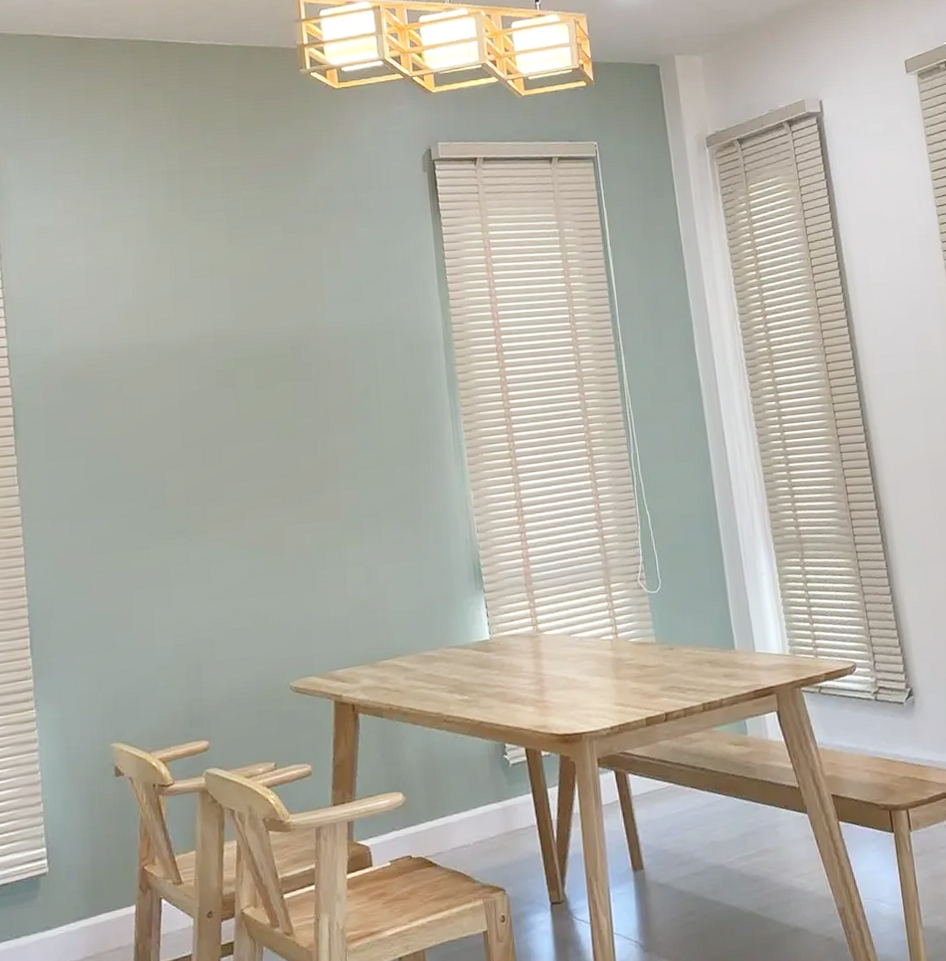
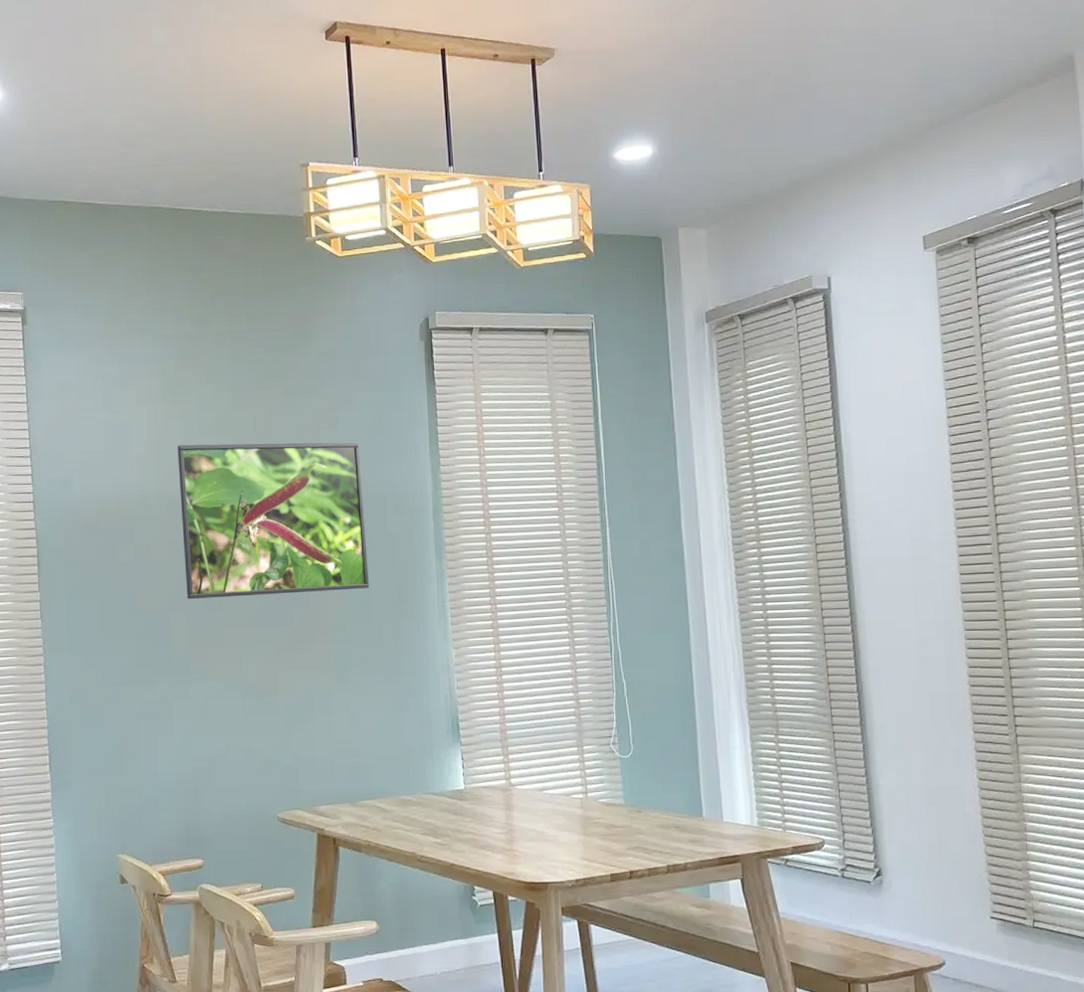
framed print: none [168,278,381,455] -> present [177,442,370,600]

